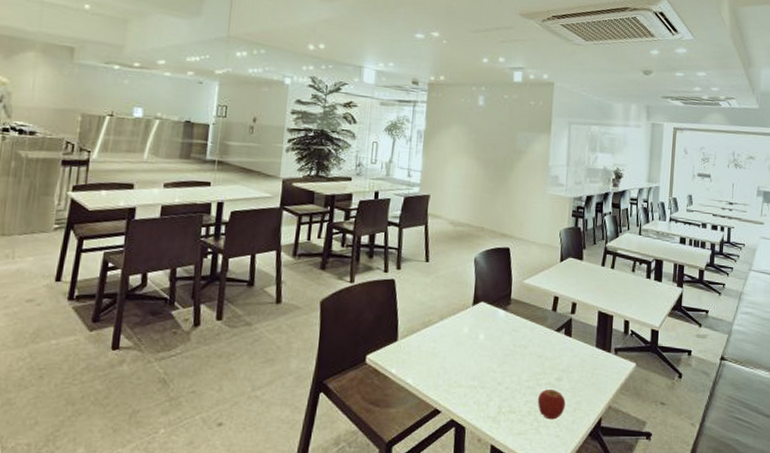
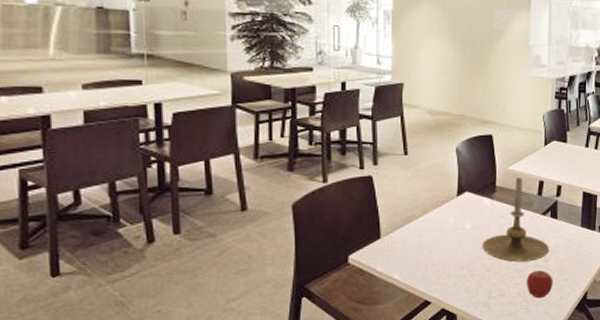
candle holder: none [494,291,563,379] -> present [482,177,550,262]

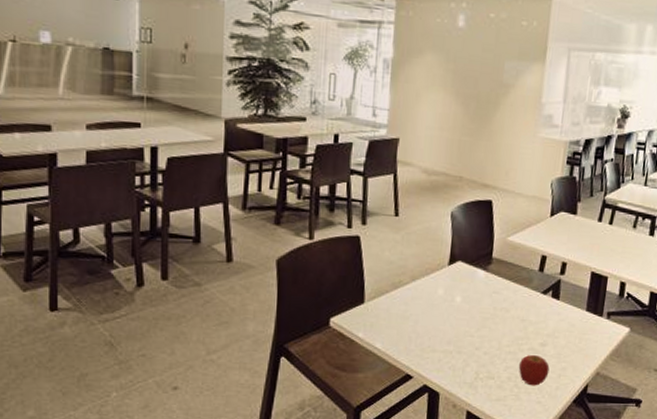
candle holder: present [482,177,550,262] -> none [472,250,549,344]

